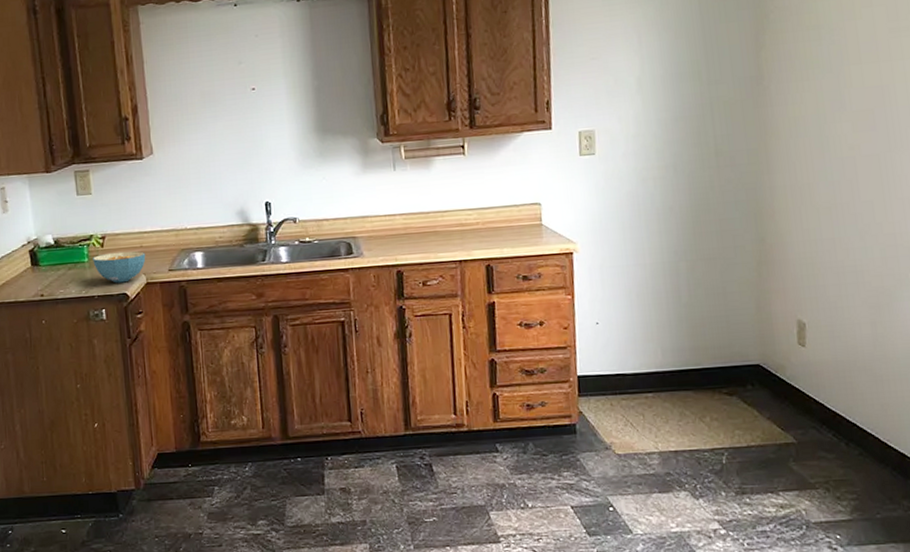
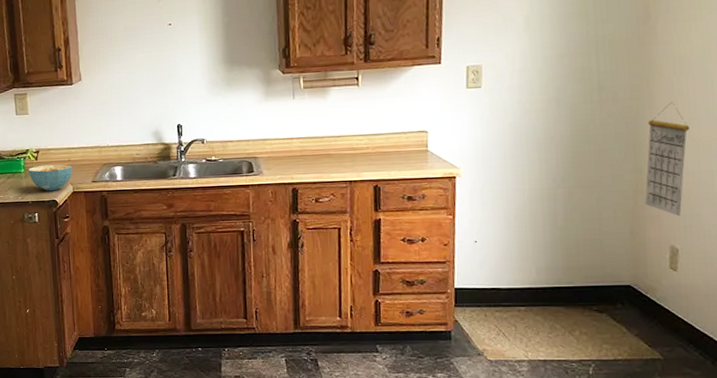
calendar: none [767,166,810,288] -> present [645,101,690,216]

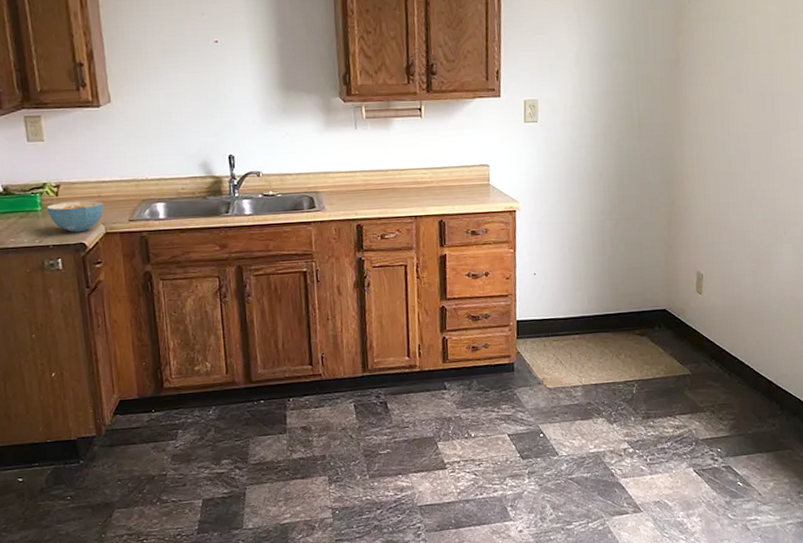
calendar: present [645,101,690,216] -> none [677,139,712,244]

